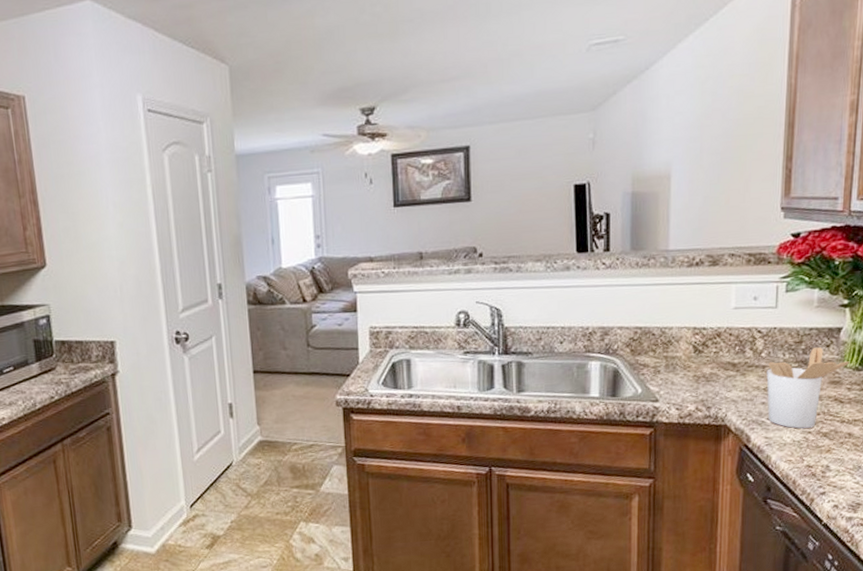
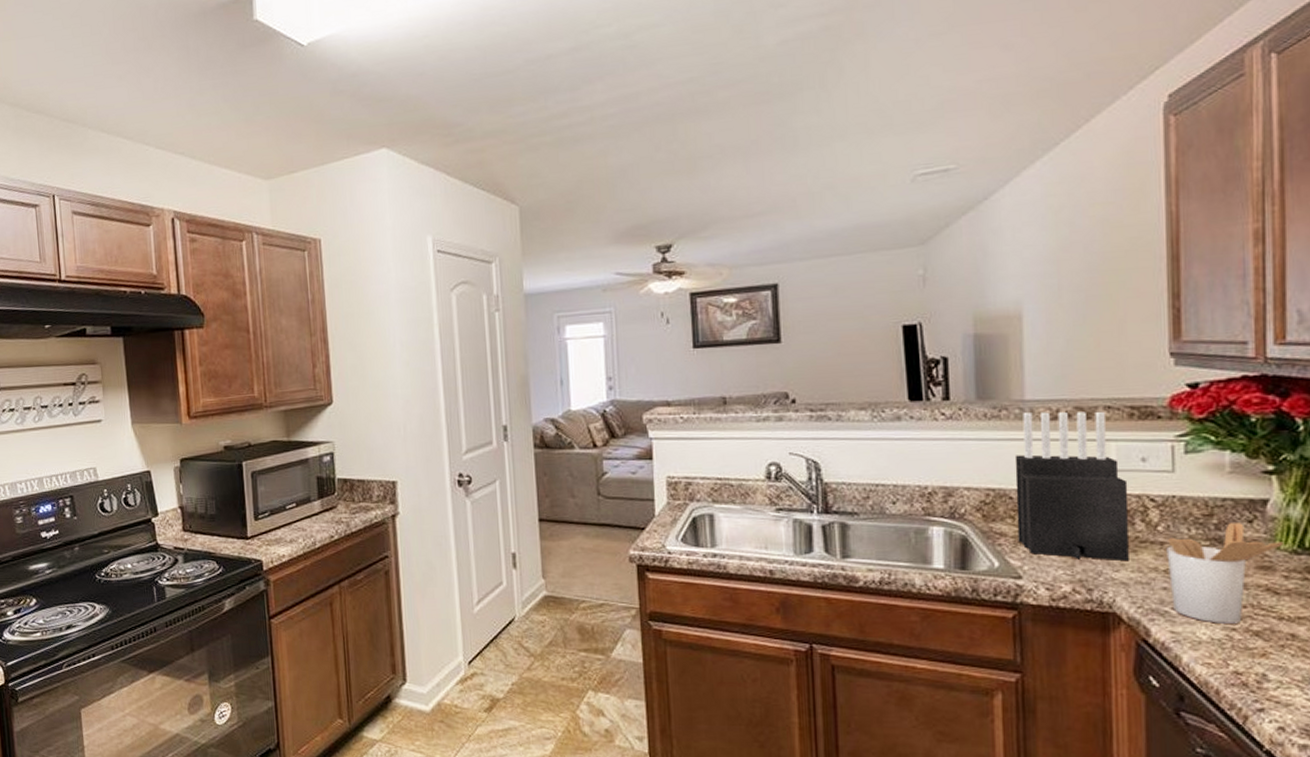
knife block: none [657,258,742,383] -> present [1014,411,1129,562]

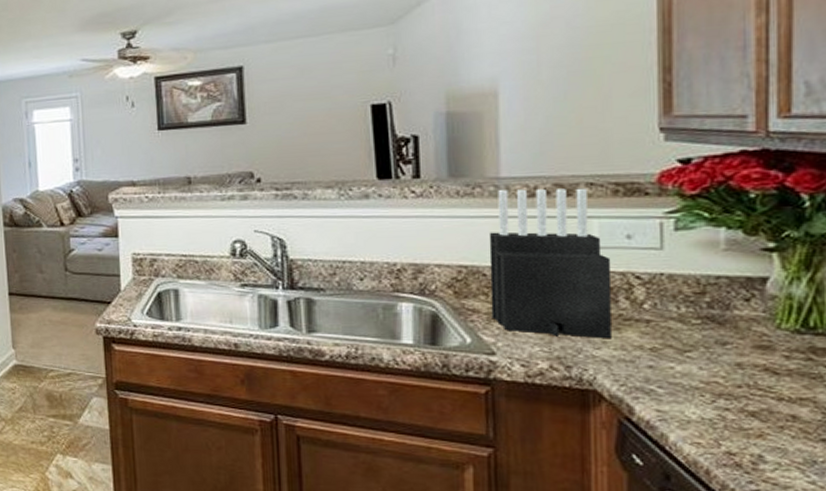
utensil holder: present [1166,523,1285,624] -> none [653,301,786,403]

